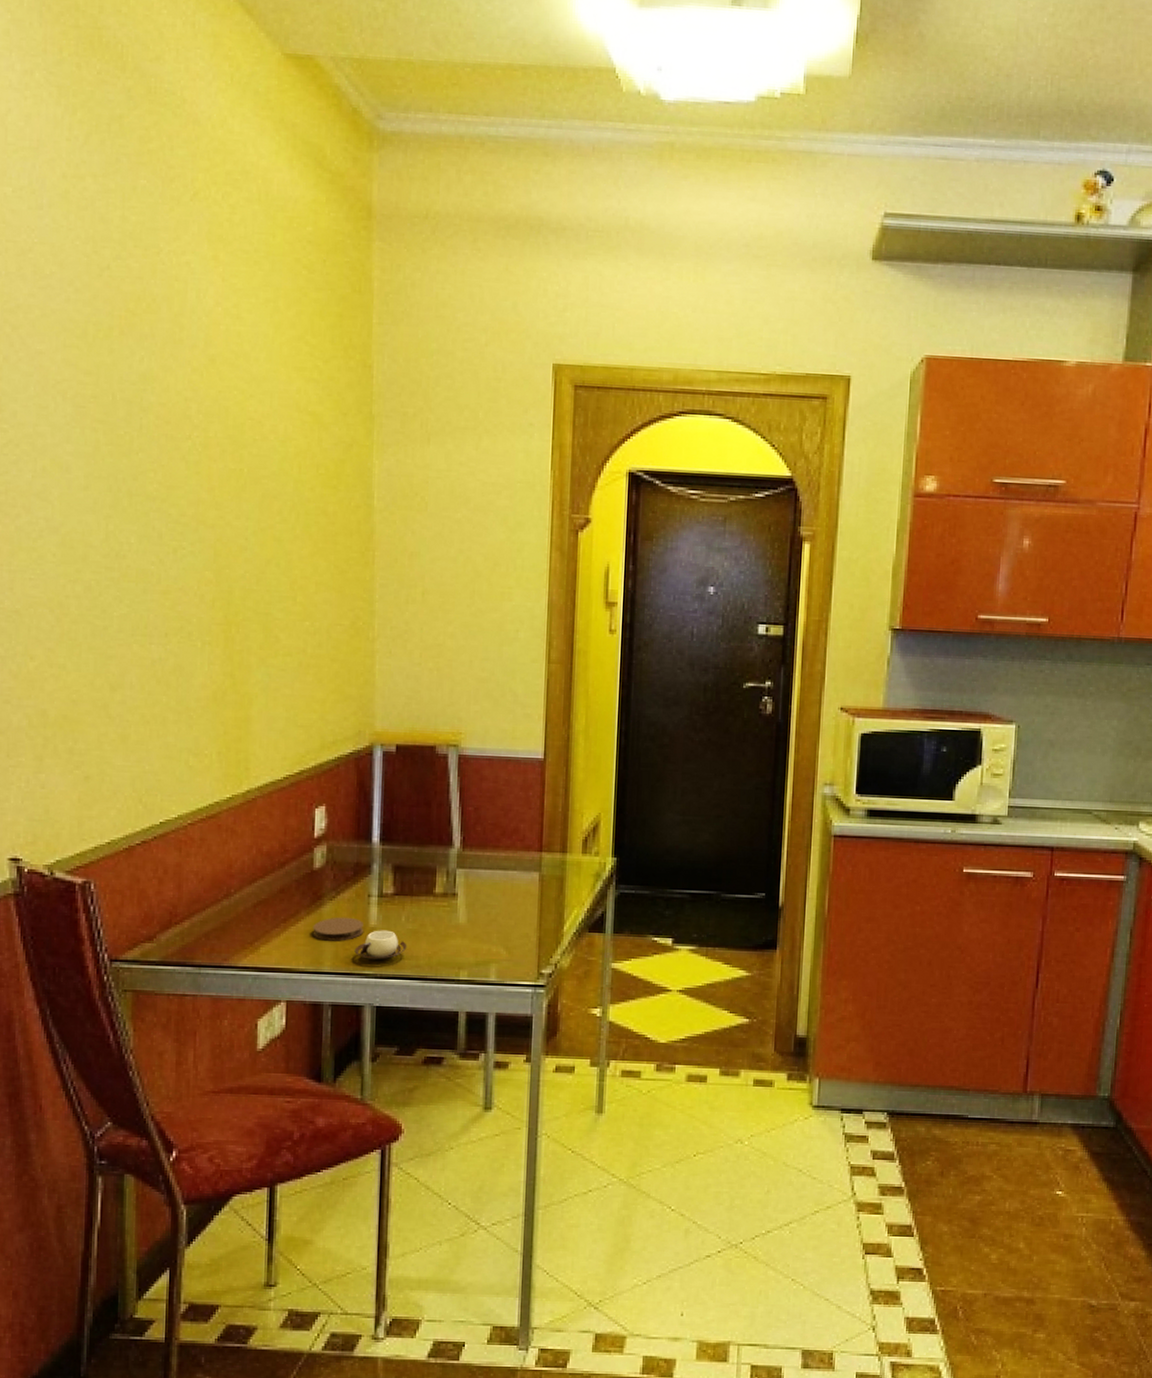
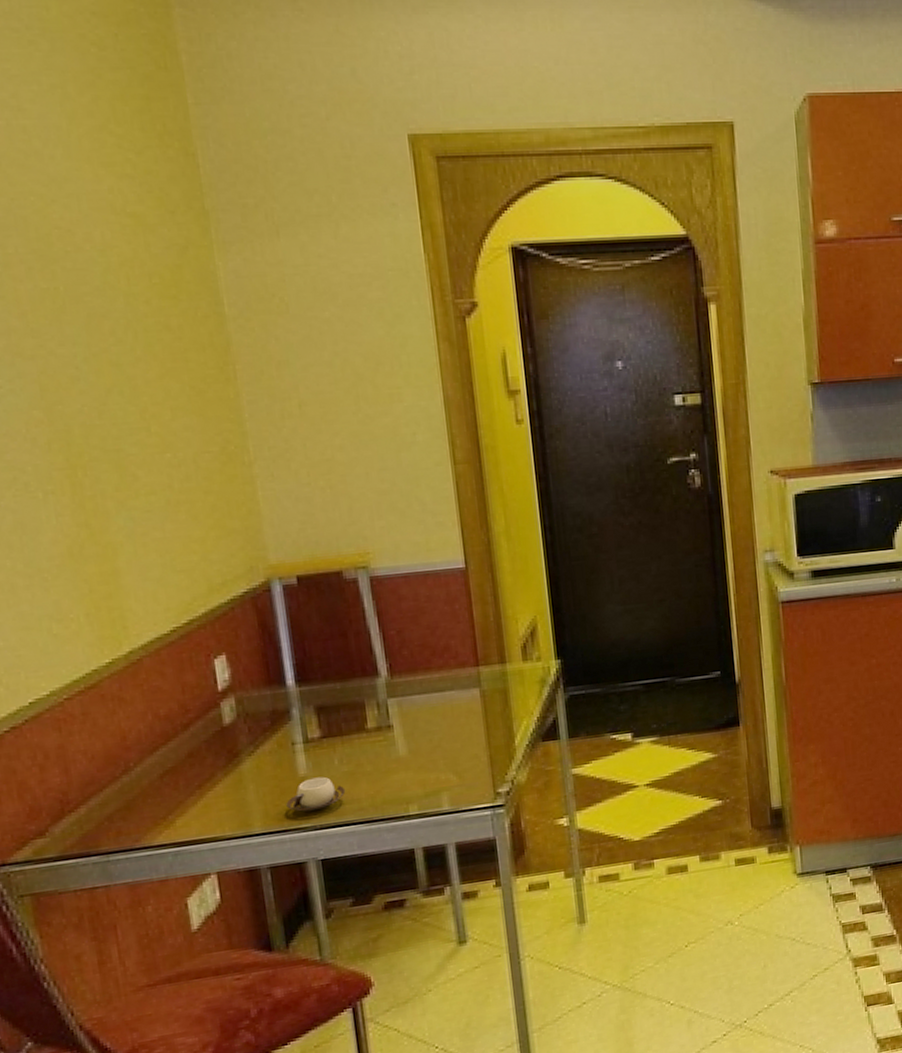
coaster: present [313,917,363,941] -> none [234,770,293,801]

